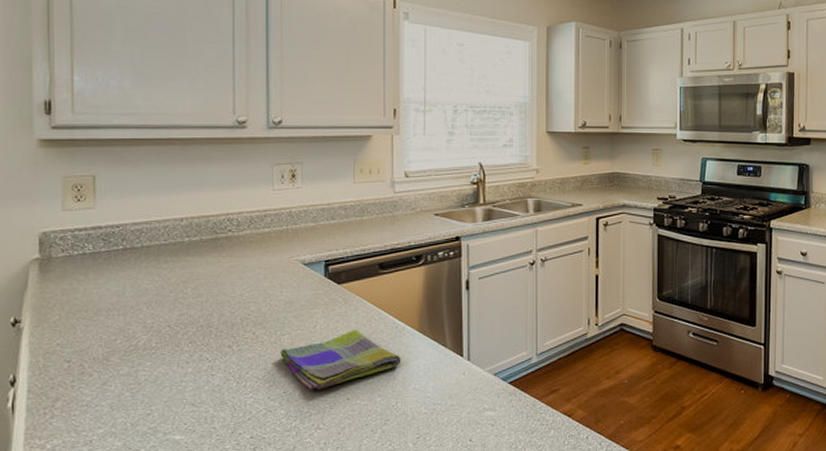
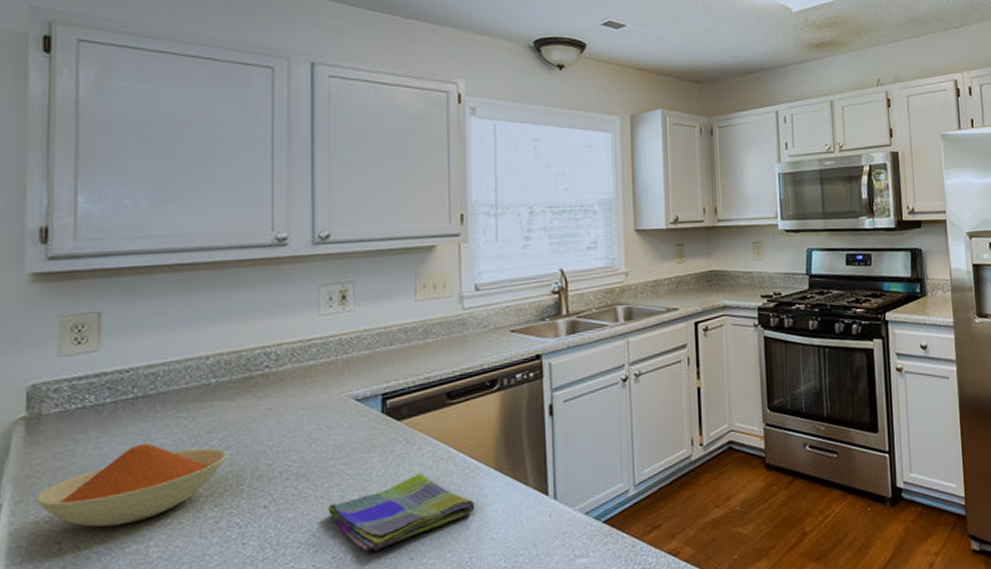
bowl: none [49,287,199,352] -> present [36,443,227,527]

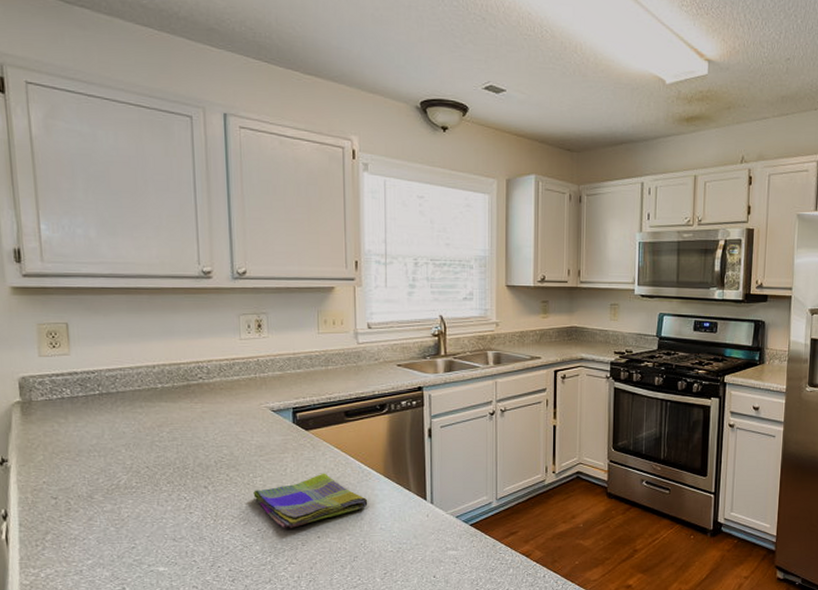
bowl: present [36,443,227,527] -> none [34,430,174,490]

